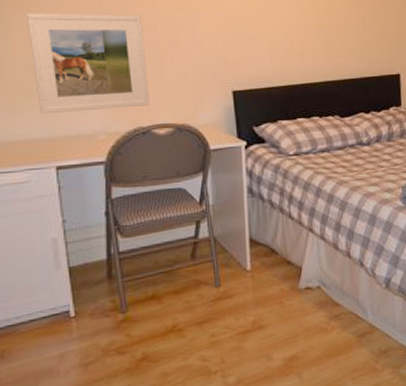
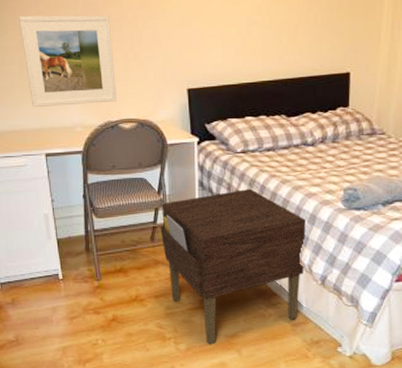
nightstand: none [202,192,367,373] -> present [160,188,306,345]

